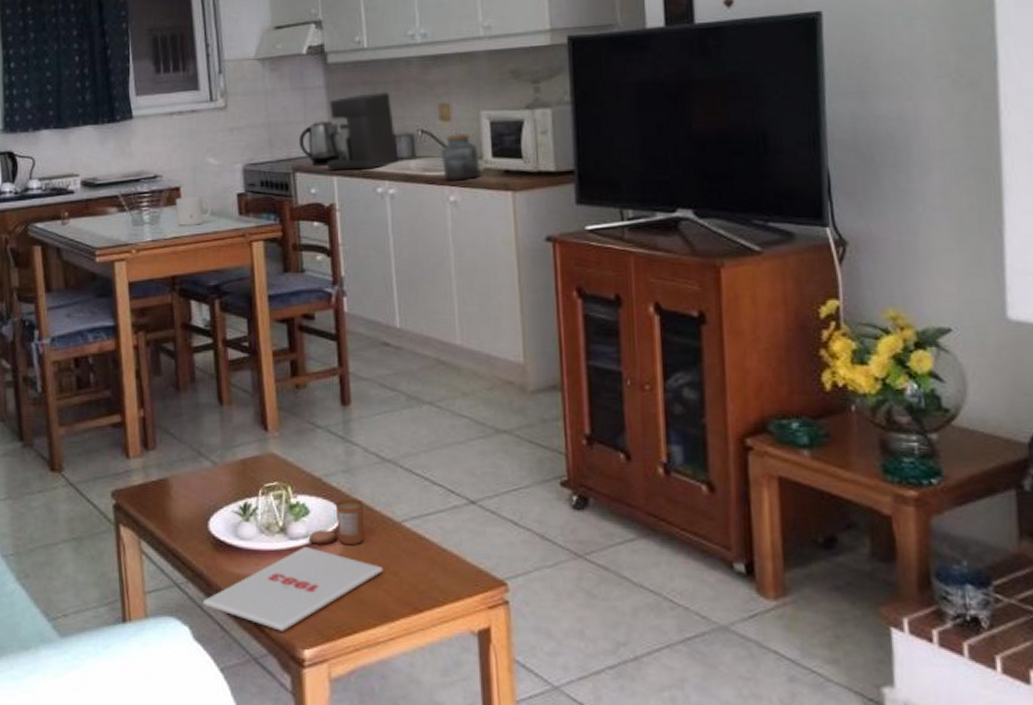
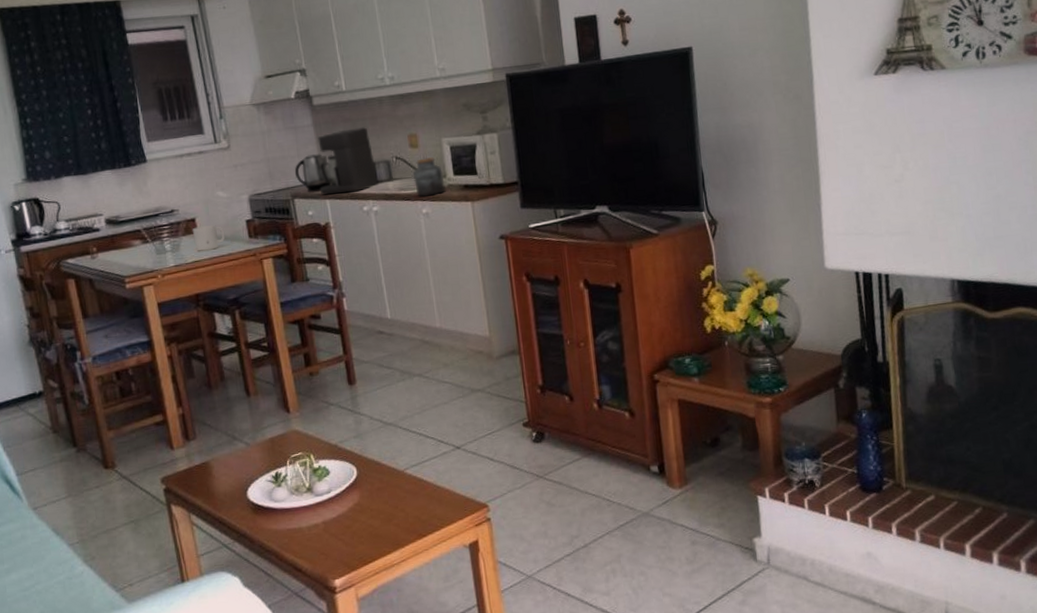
magazine: present [202,546,383,631] -> none [248,499,393,569]
candle: present [310,499,365,546] -> none [331,457,376,497]

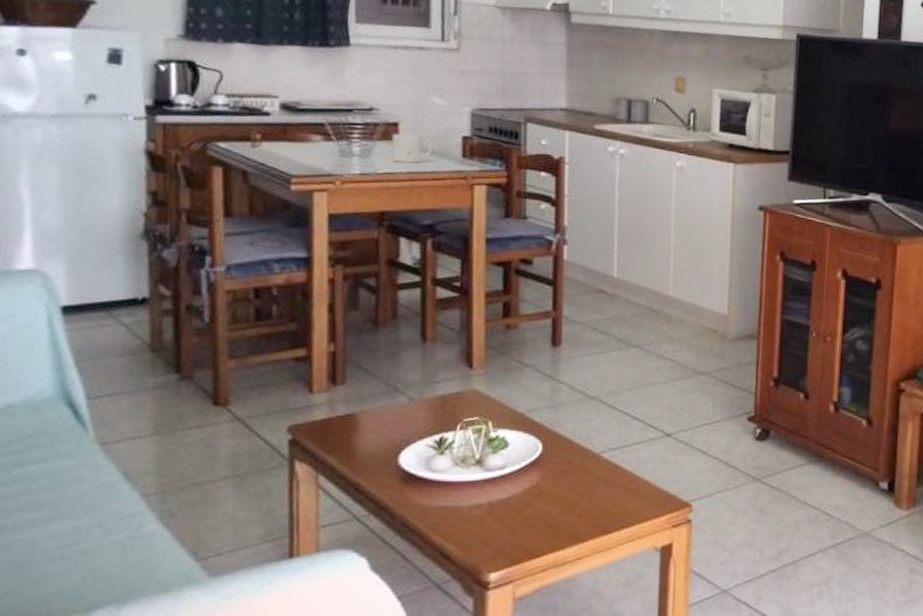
kettle: present [294,154,332,193] -> none [533,76,576,120]
coffee maker: present [318,126,378,195] -> none [561,57,632,129]
jar: present [413,157,446,198] -> none [672,106,709,150]

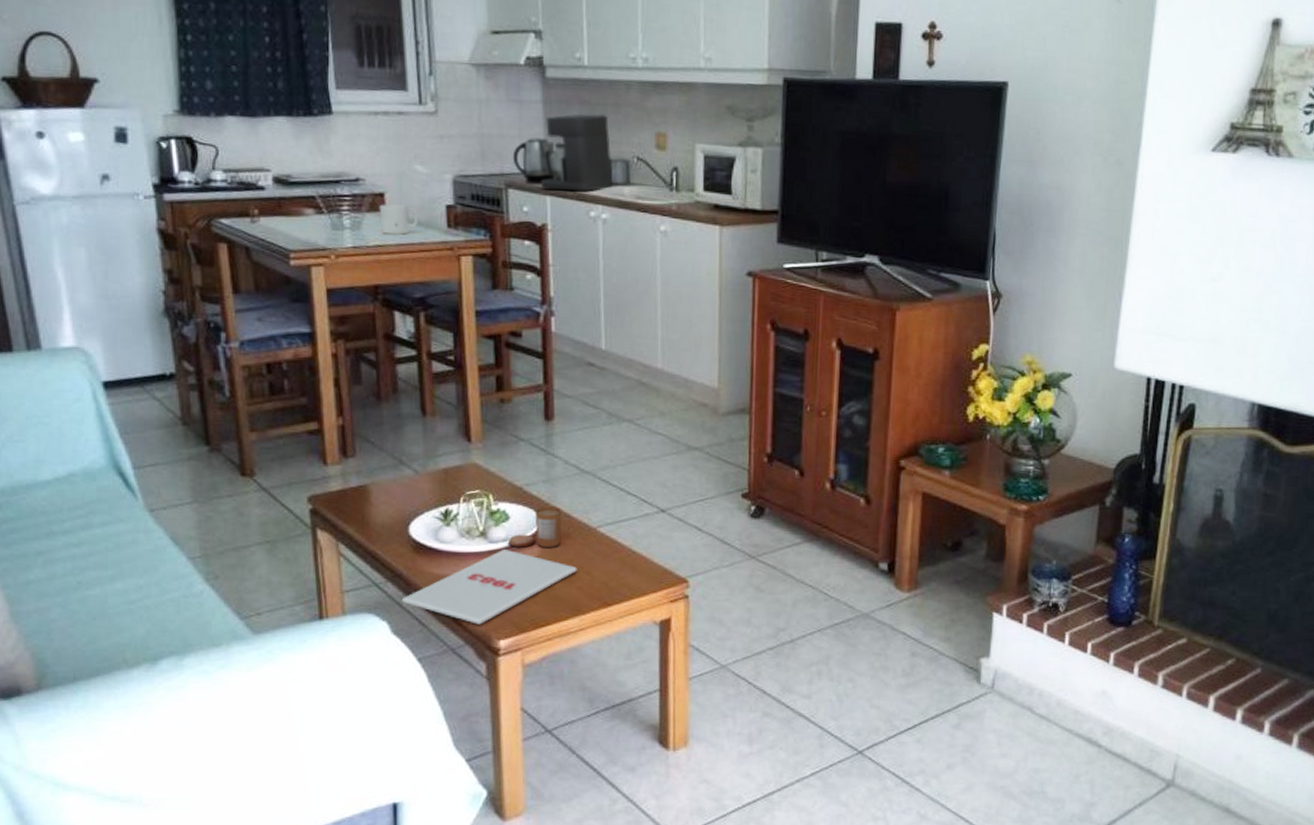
magazine: none [384,476,578,557] -> present [401,548,577,625]
candle: none [506,432,565,476] -> present [509,506,562,549]
kettle: none [533,76,576,120] -> present [512,138,556,185]
coffee maker: none [561,57,632,129] -> present [541,113,612,192]

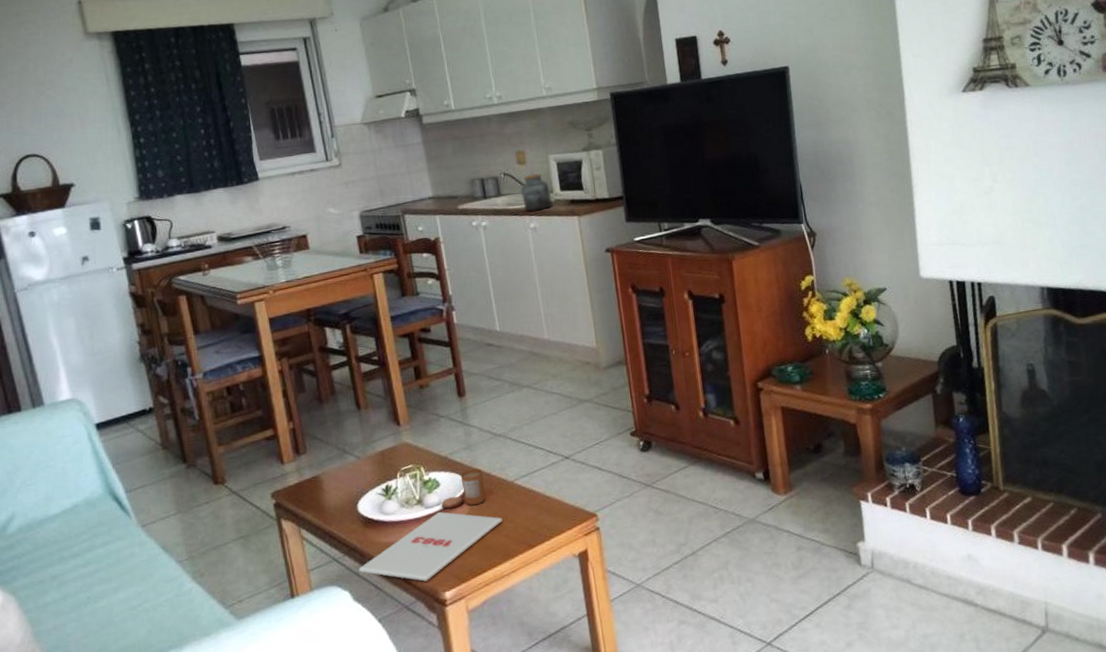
mug: present [379,204,419,235] -> none [303,241,337,267]
kettle: present [512,138,556,185] -> none [404,171,441,209]
coffee maker: present [541,113,612,192] -> none [427,144,487,211]
jar: none [654,164,693,212] -> present [521,173,553,213]

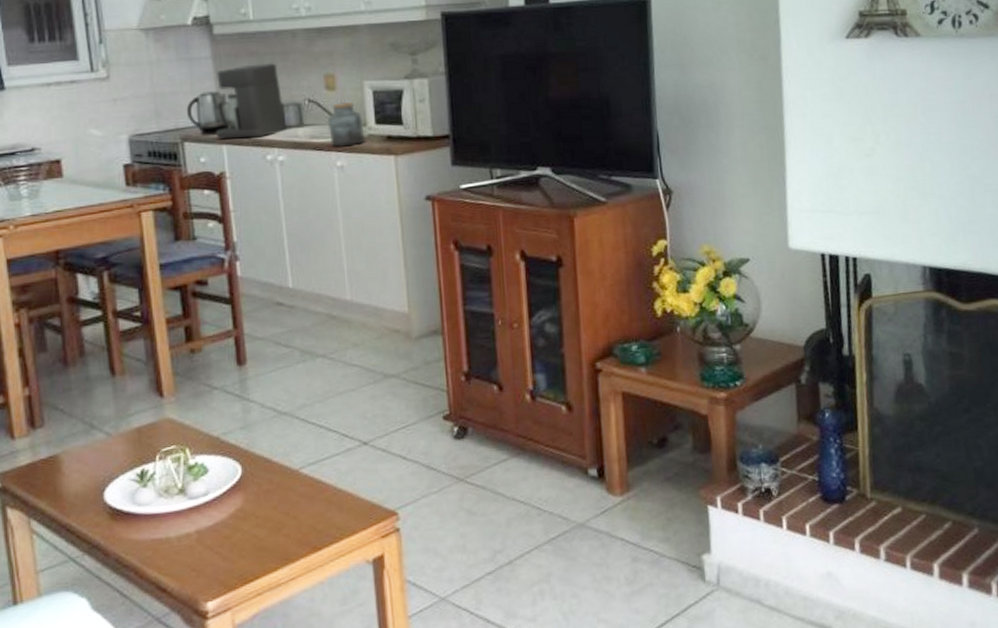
magazine: present [358,511,502,582] -> none [100,503,283,589]
kettle: none [404,171,441,209] -> present [186,91,230,136]
coffee maker: none [427,144,487,211] -> present [216,62,286,140]
candle: present [442,468,486,509] -> none [209,453,264,501]

